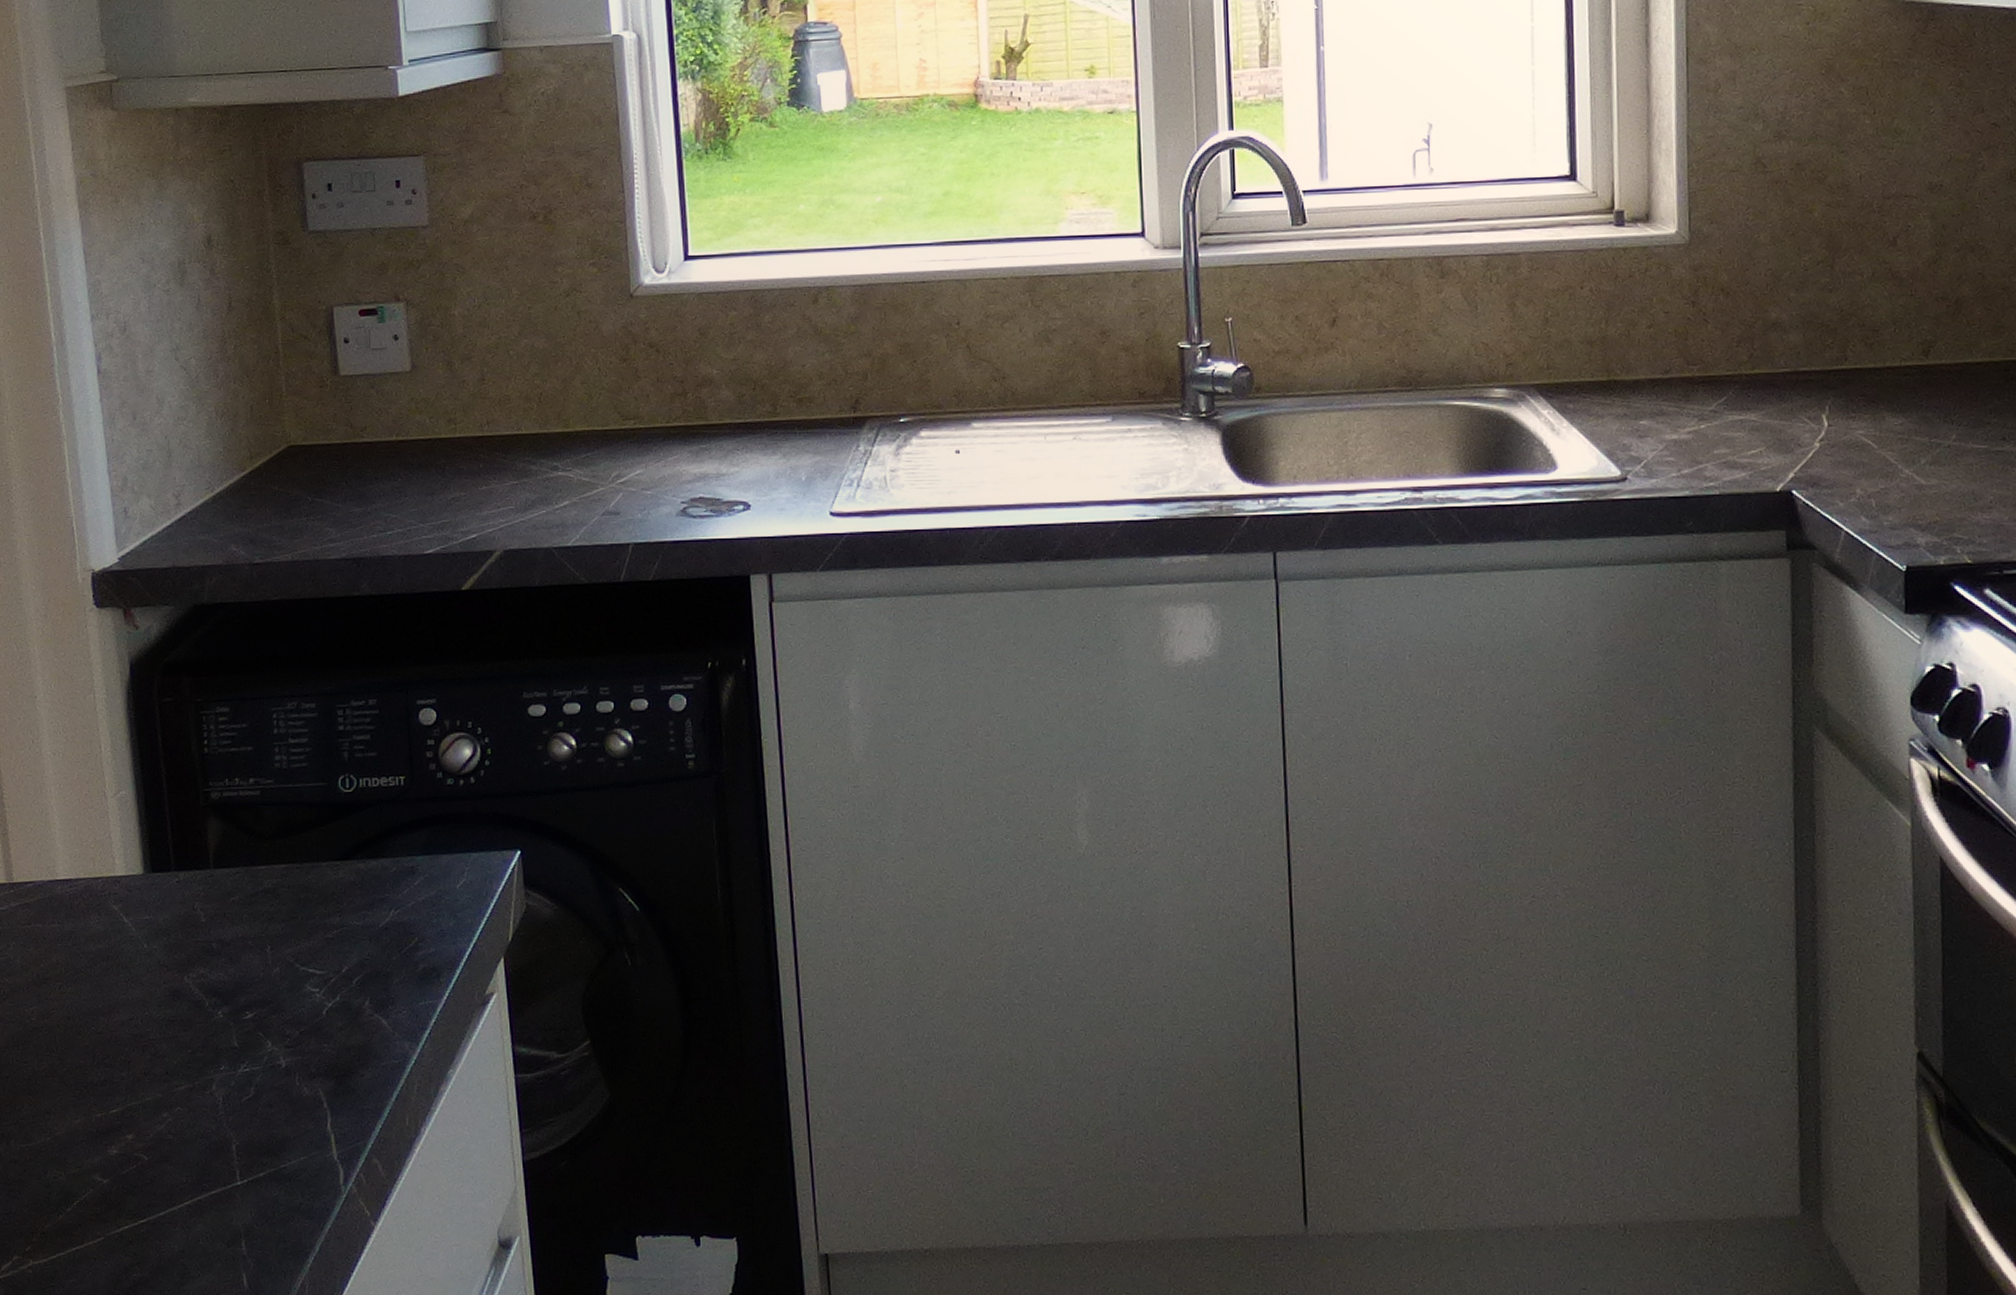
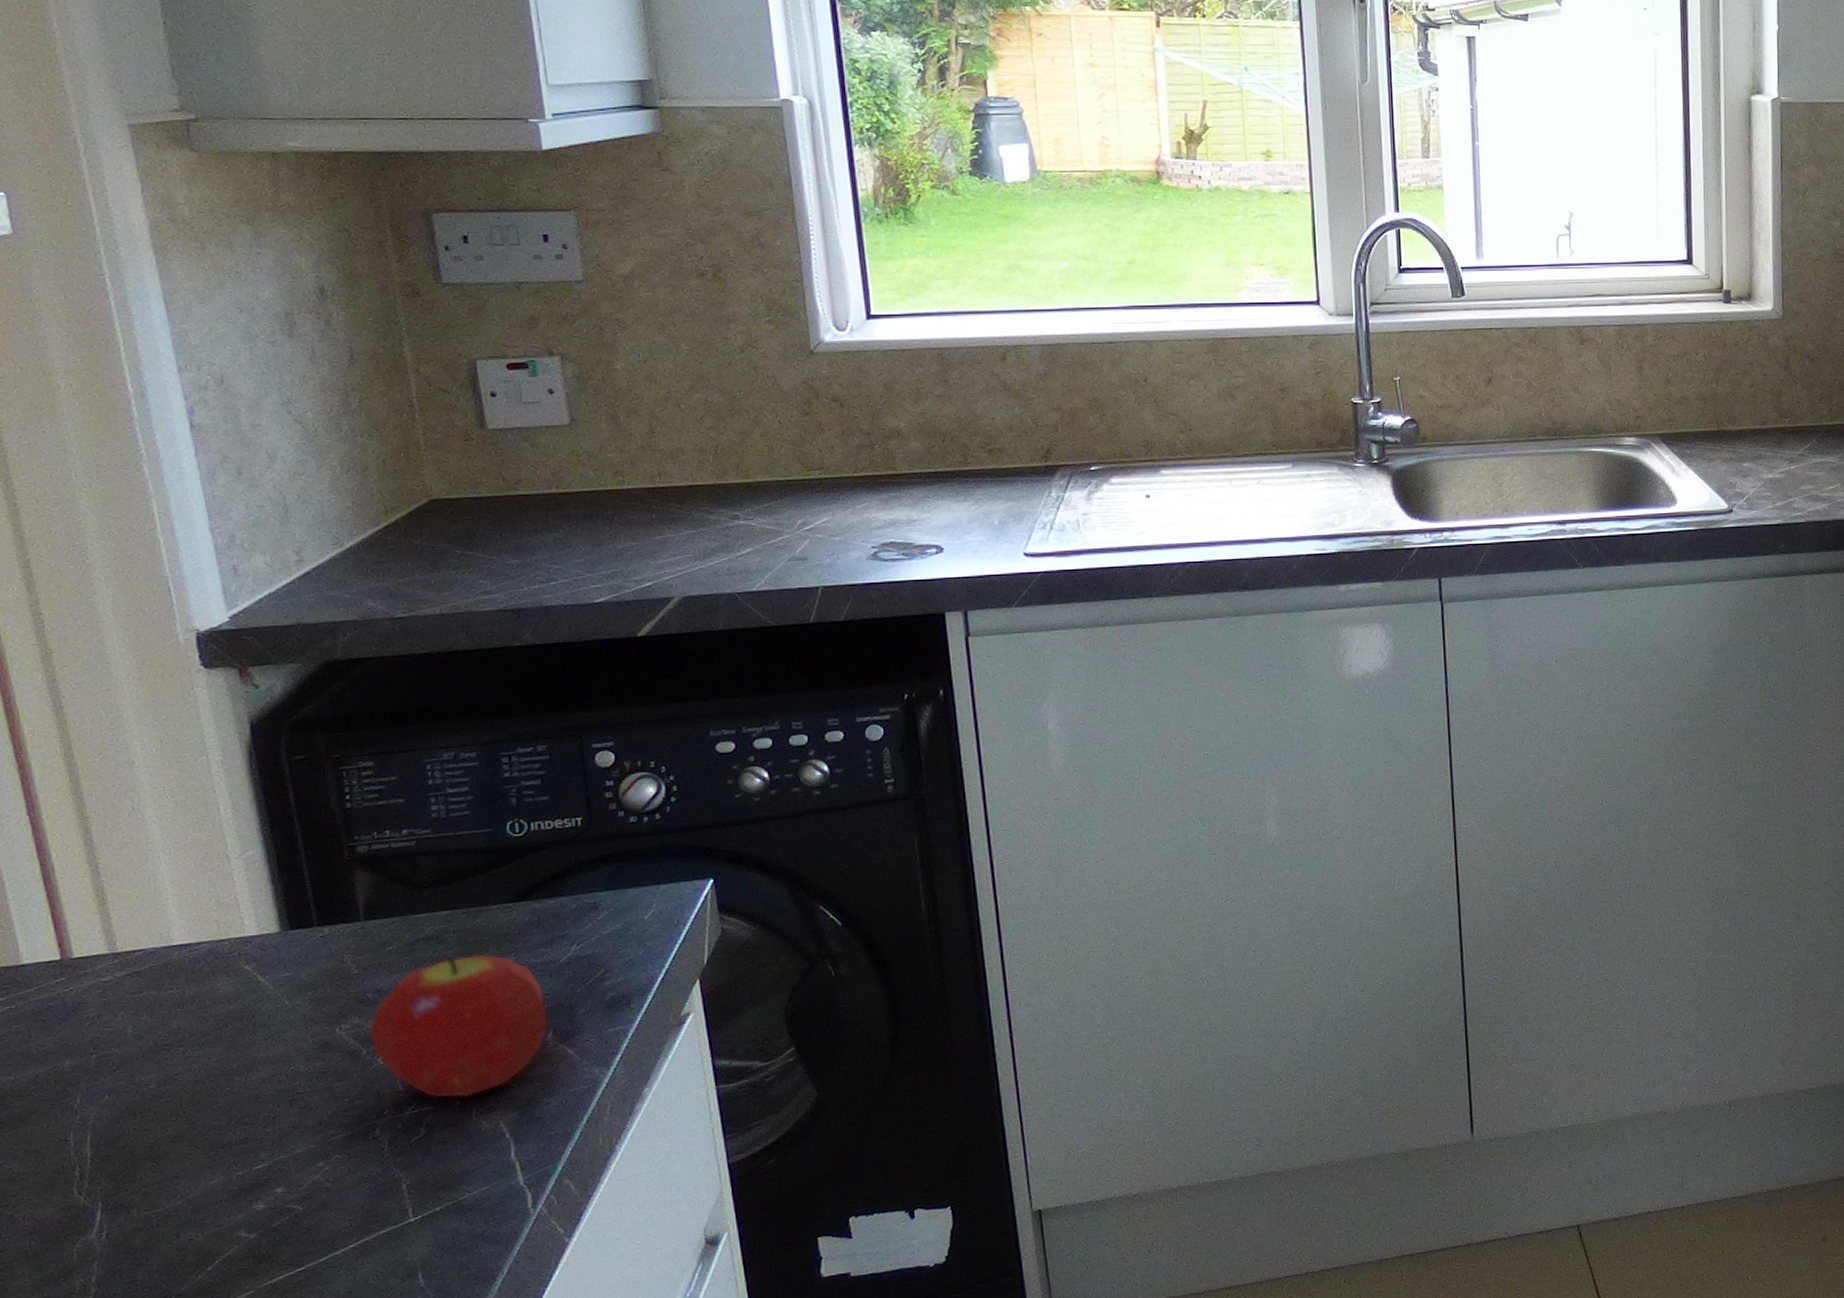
fruit: none [212,911,366,1061] -> present [370,954,549,1098]

